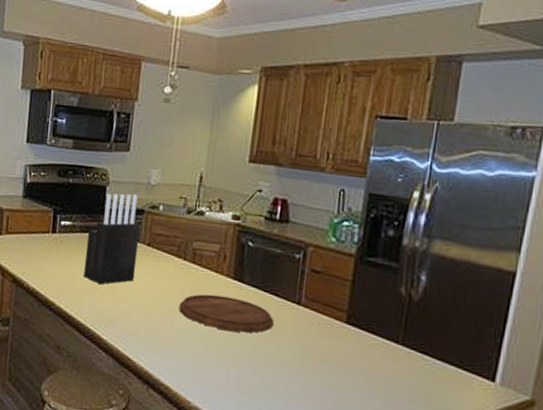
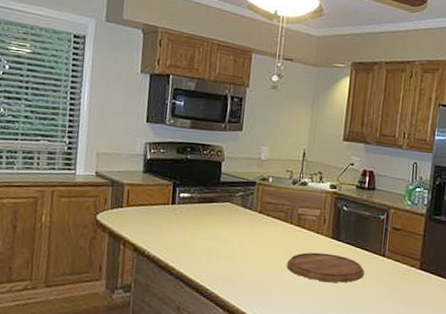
knife block: present [84,193,141,285] -> none [202,167,253,249]

